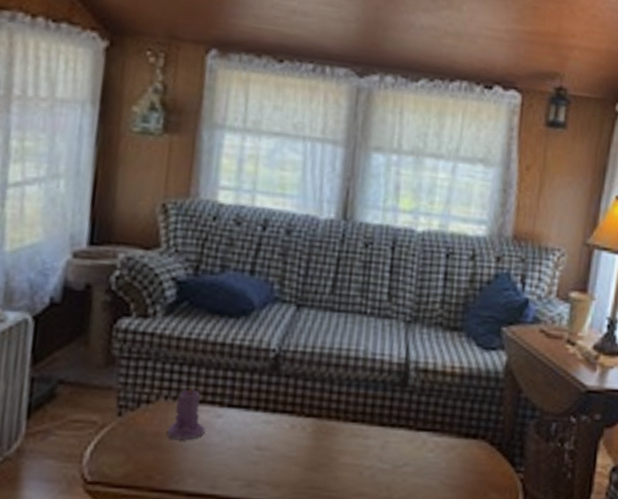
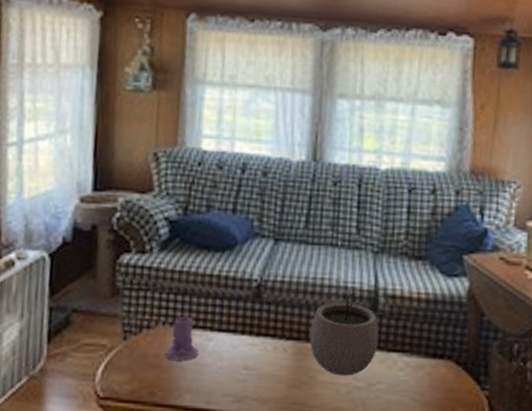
plant pot: none [331,361,408,458] -> present [309,288,379,376]

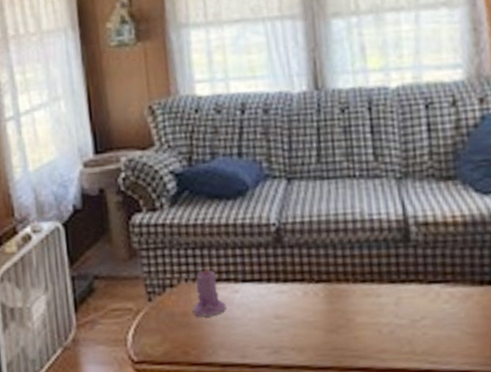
plant pot: present [309,288,379,376] -> none [339,222,417,315]

